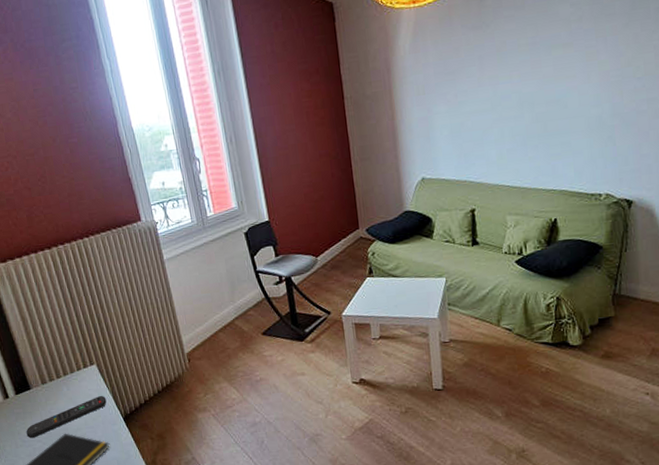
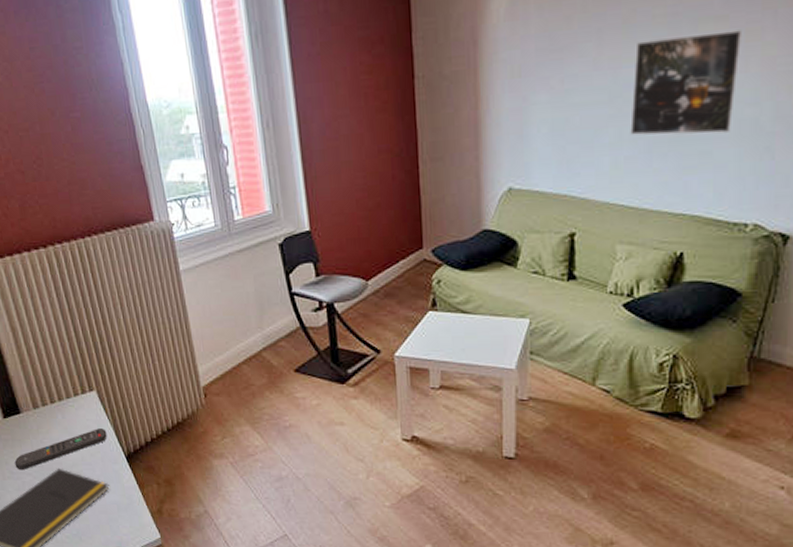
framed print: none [508,53,584,133] -> present [630,30,741,135]

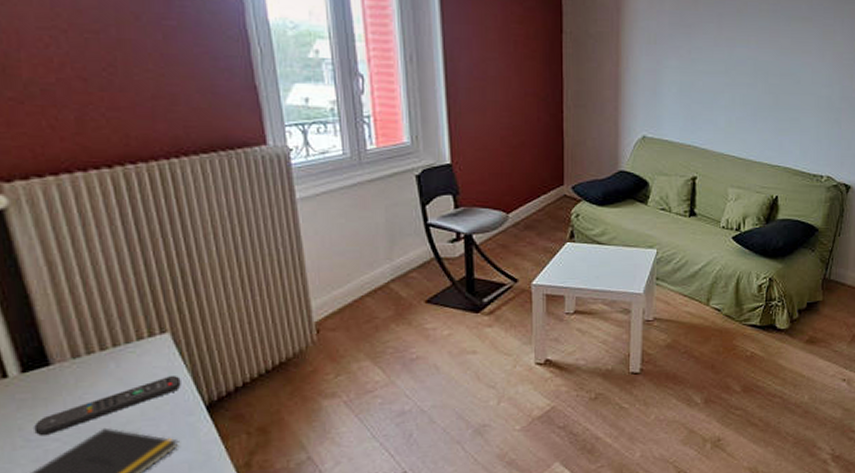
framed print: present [630,30,741,135] -> none [741,28,820,105]

